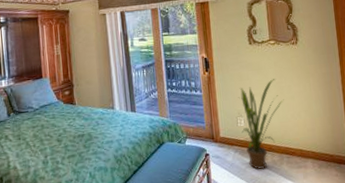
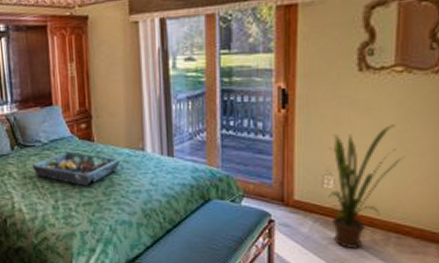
serving tray: none [25,114,96,142] -> present [32,151,120,186]

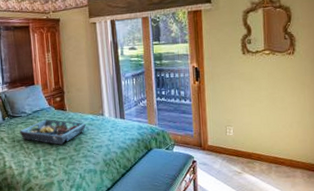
house plant: present [326,125,406,248] -> none [228,89,276,177]

